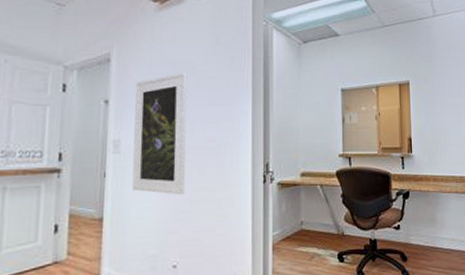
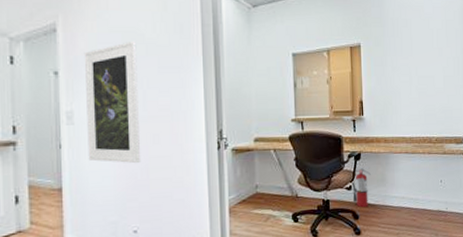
fire extinguisher: none [400,204,420,249] -> present [351,166,371,208]

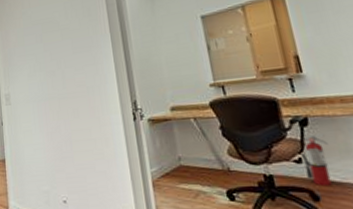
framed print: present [84,40,141,164] -> none [15,29,65,137]

